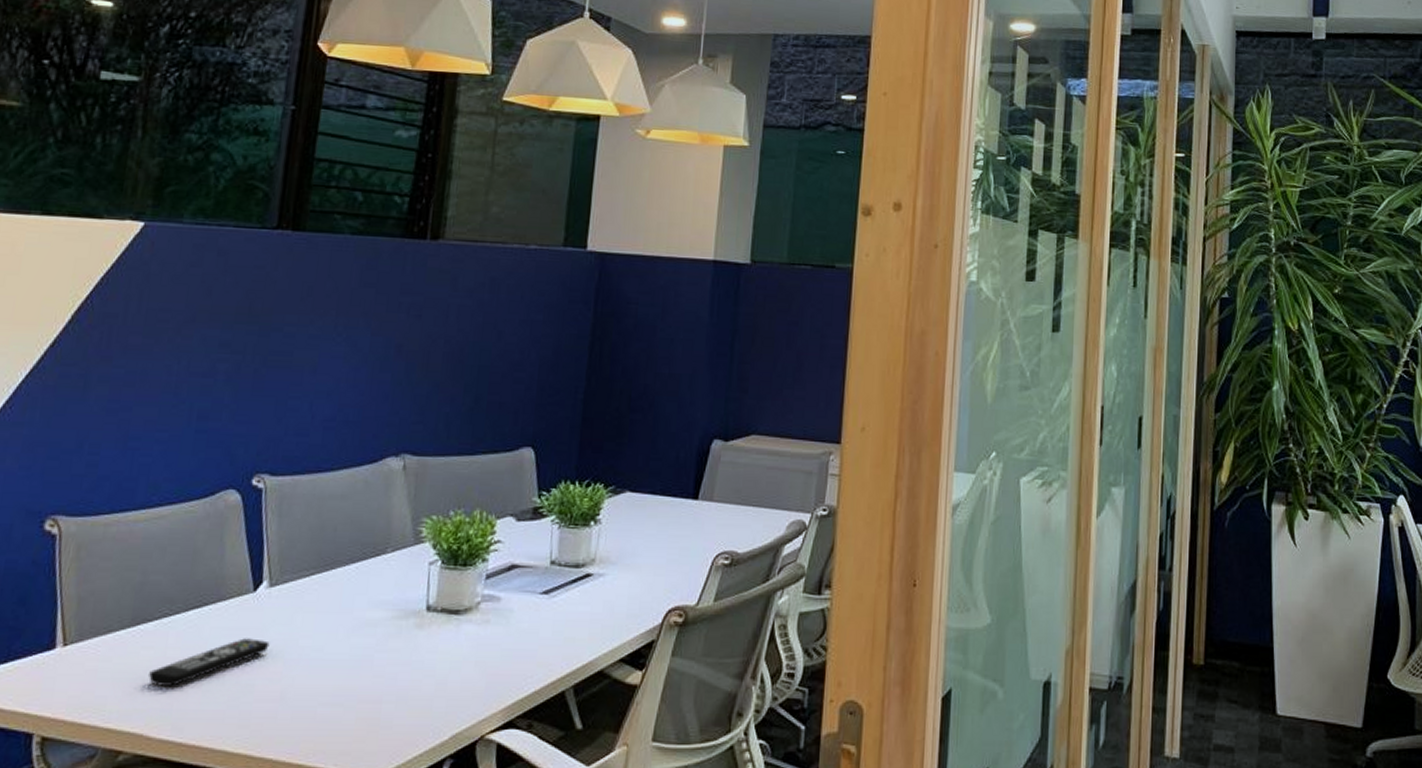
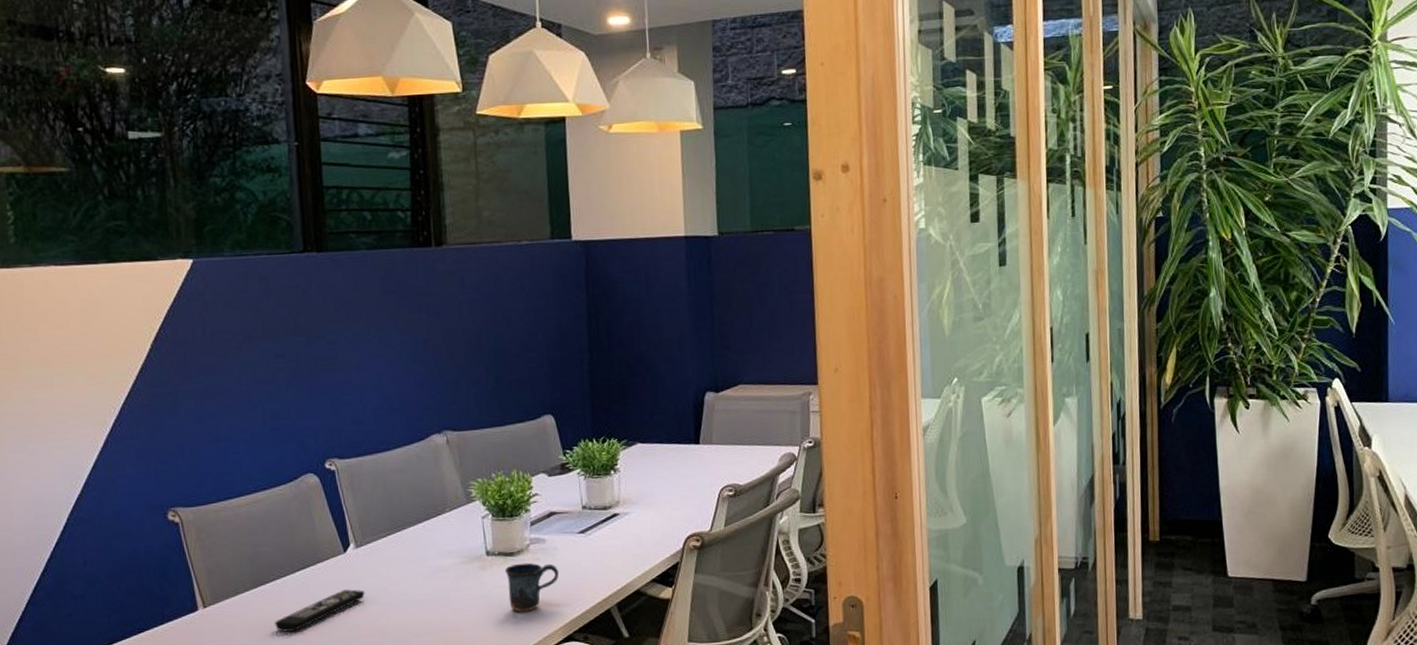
mug: none [444,624,511,686] -> present [504,562,559,612]

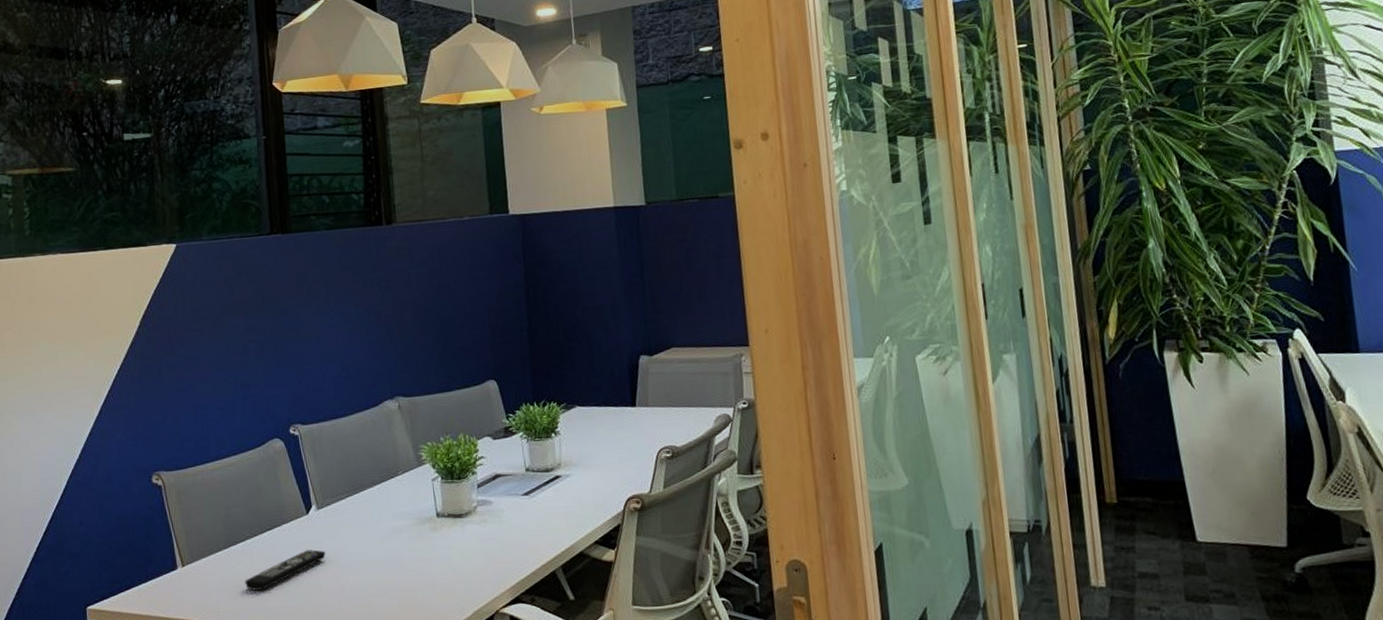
mug: present [504,562,559,612] -> none [454,524,506,573]

